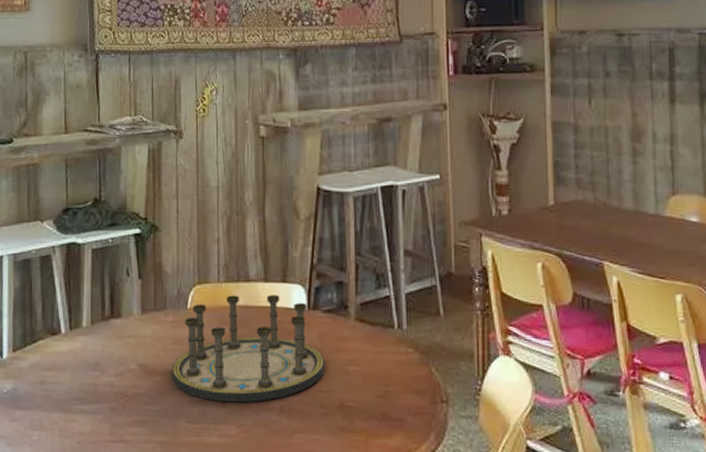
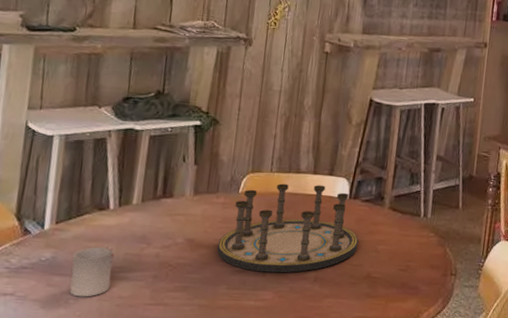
cup: none [31,376,70,433] -> present [69,246,115,297]

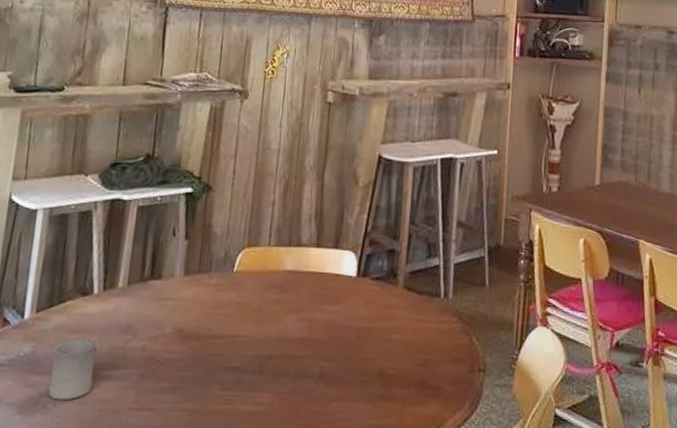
board game: present [217,183,359,273] -> none [209,259,369,370]

